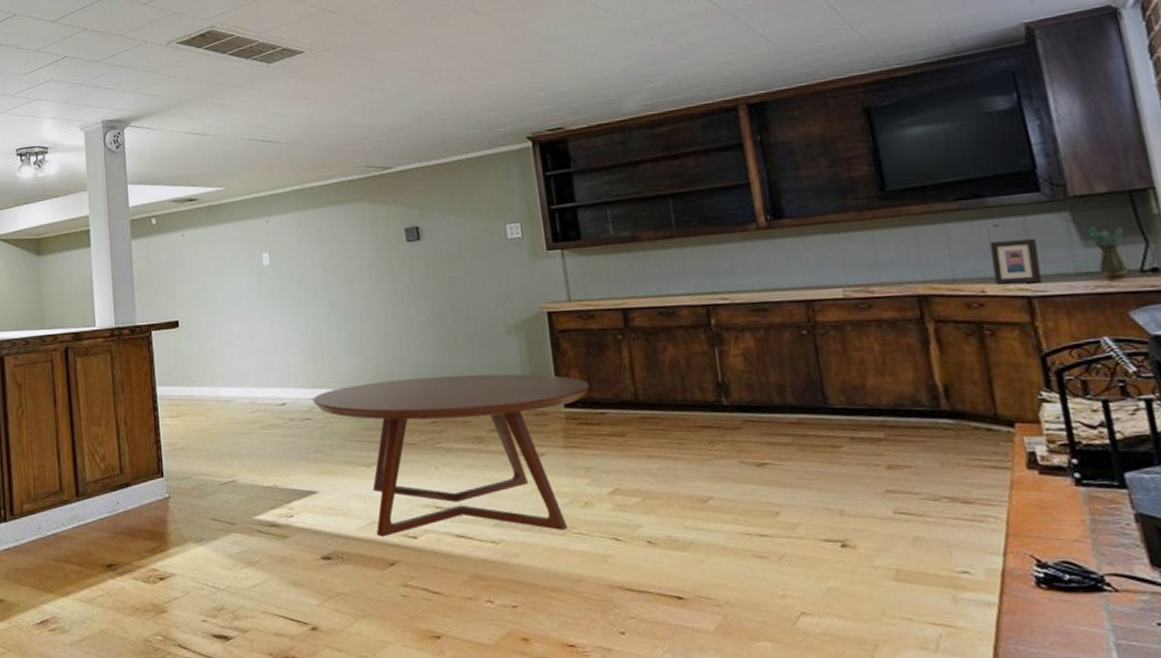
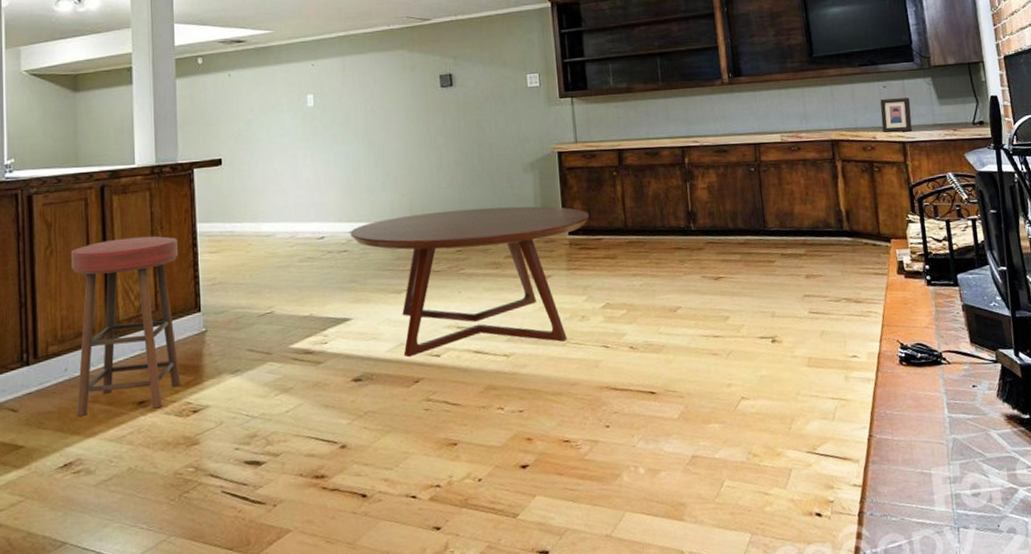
bar stool: none [40,398,146,575] -> present [71,236,180,416]
vase: present [1084,225,1129,281] -> none [940,88,966,131]

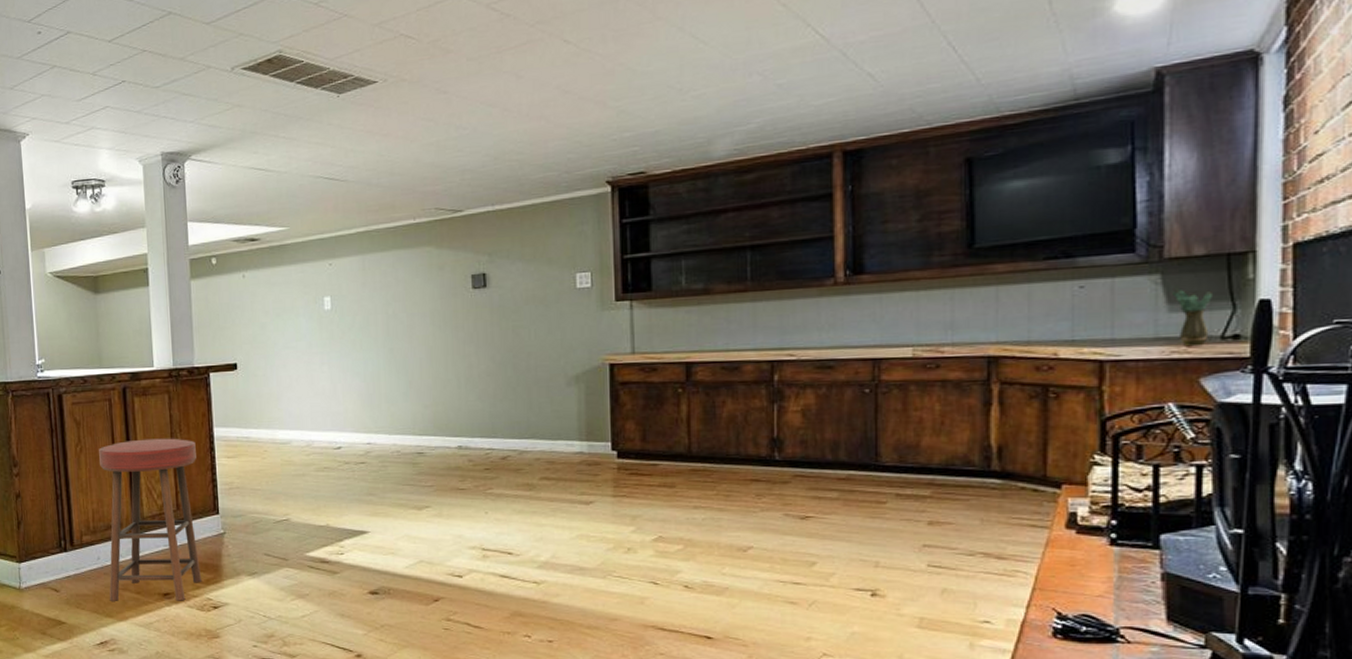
coffee table: present [350,206,590,357] -> none [368,423,645,574]
picture frame: present [880,98,913,133] -> none [1070,302,1121,349]
vase: none [940,88,966,131] -> present [1173,288,1214,347]

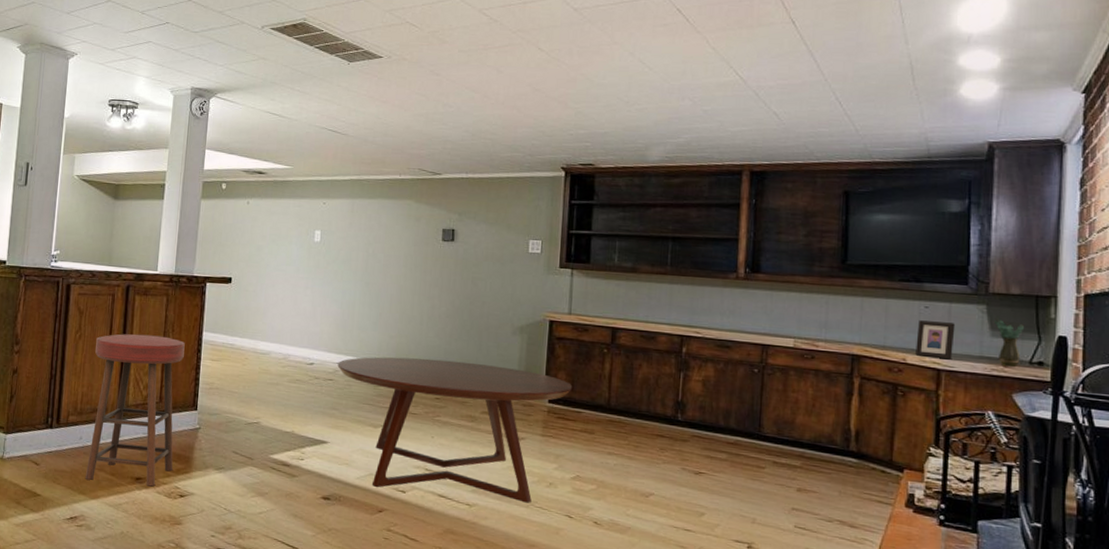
coffee table: none [368,423,645,574] -> present [337,357,573,503]
picture frame: none [1070,302,1121,349] -> present [915,320,956,360]

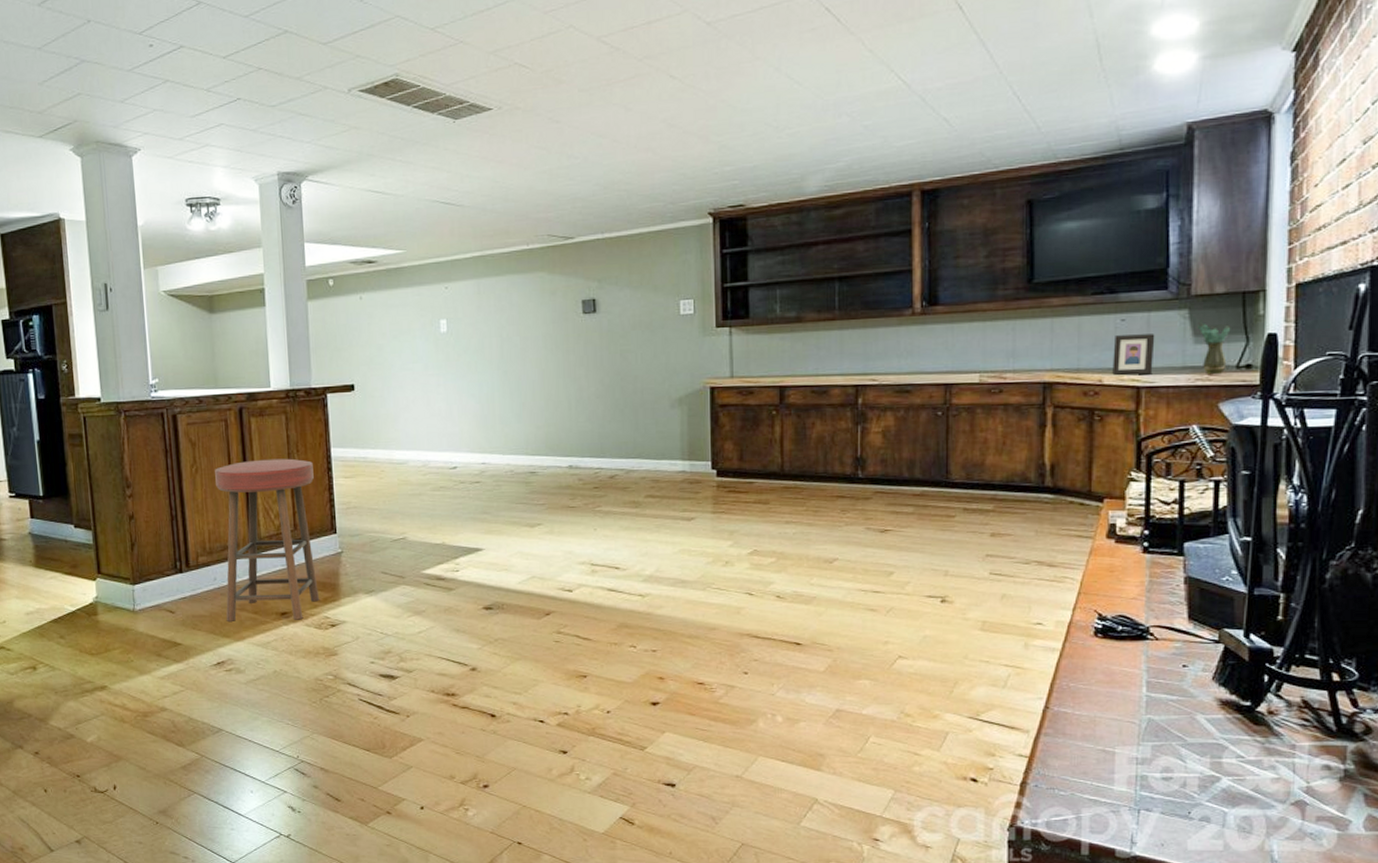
coffee table: present [337,357,573,503] -> none [483,444,742,589]

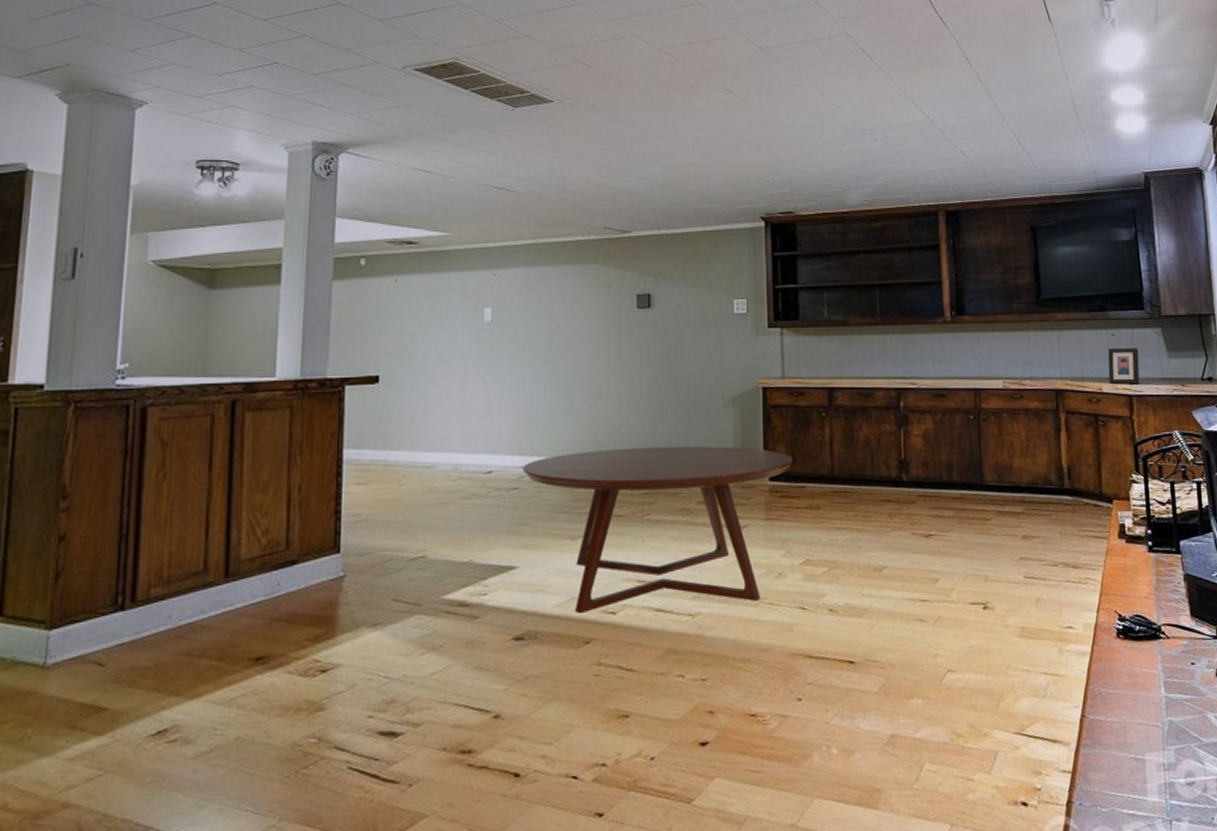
bar stool: present [215,458,319,621] -> none [177,461,319,673]
coffee table: none [483,444,742,589] -> present [522,445,794,613]
vase: present [1198,322,1231,375] -> none [1169,340,1194,386]

